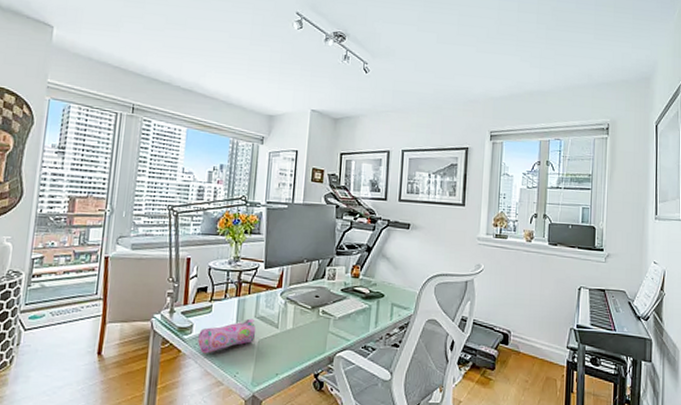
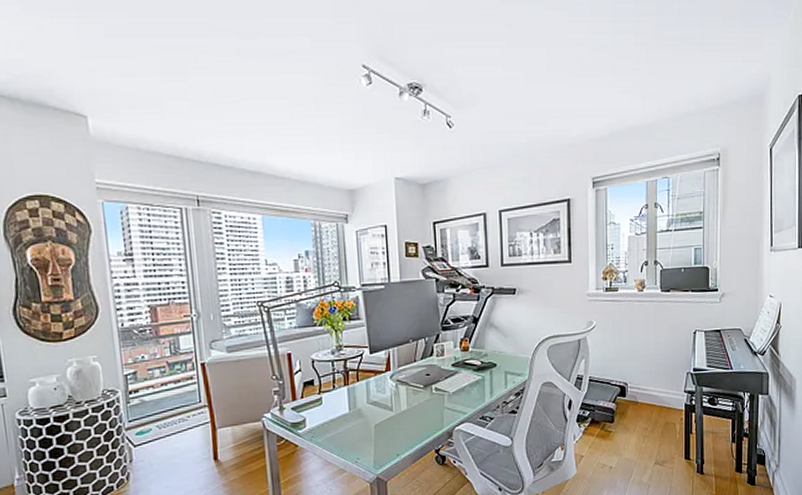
pencil case: present [198,318,256,354] -> none [313,405,371,445]

